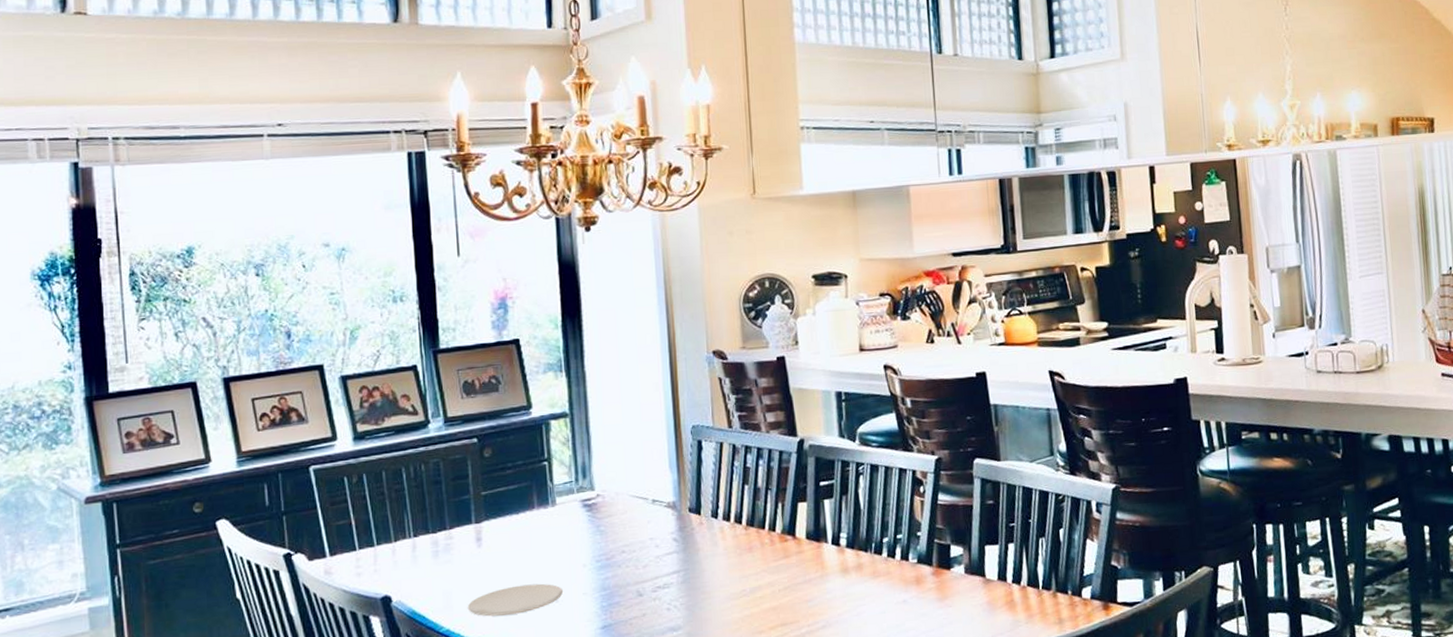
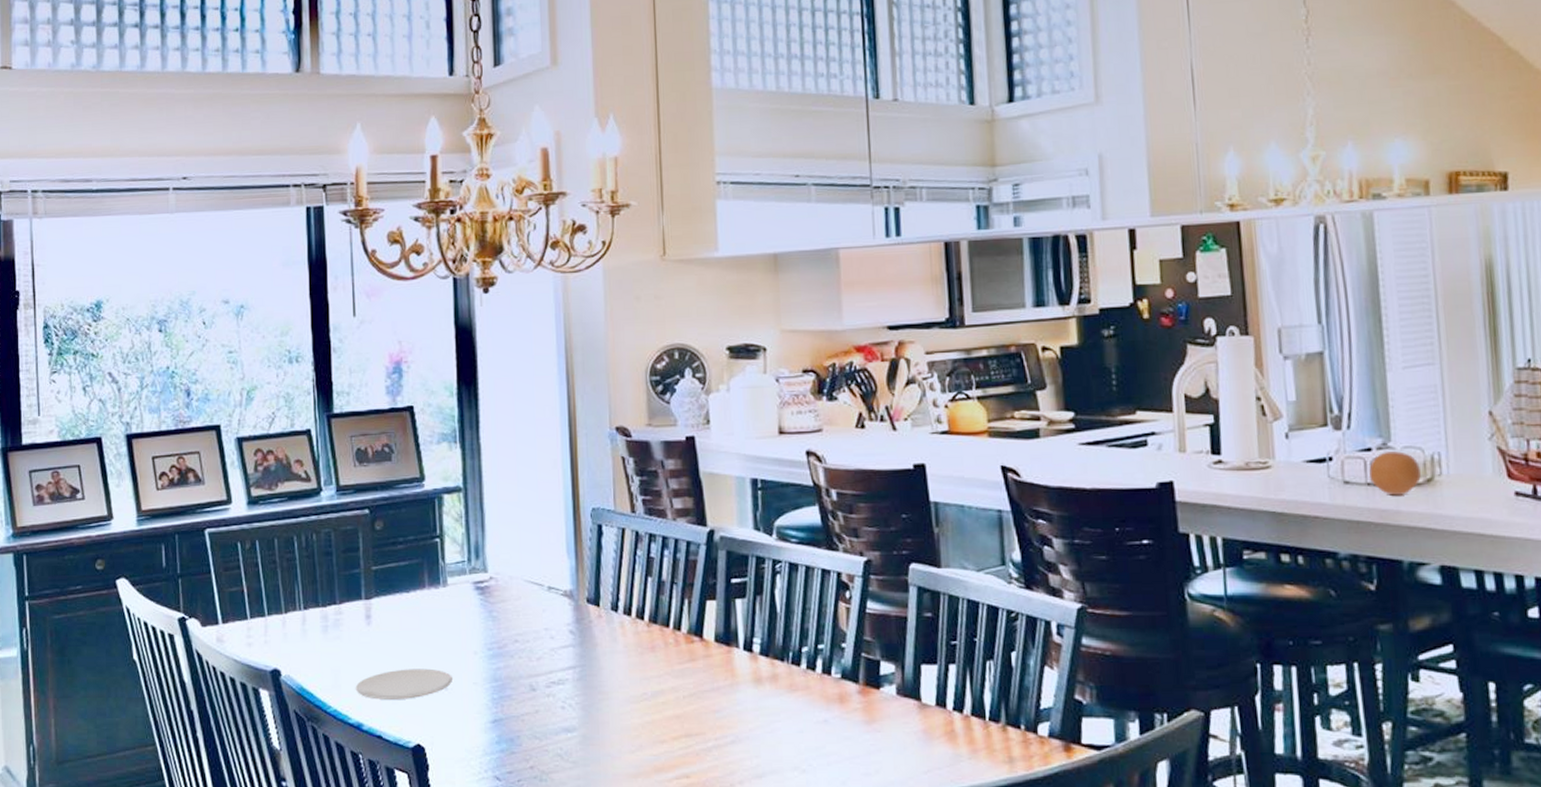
fruit: none [1336,345,1374,381] -> present [1369,451,1421,495]

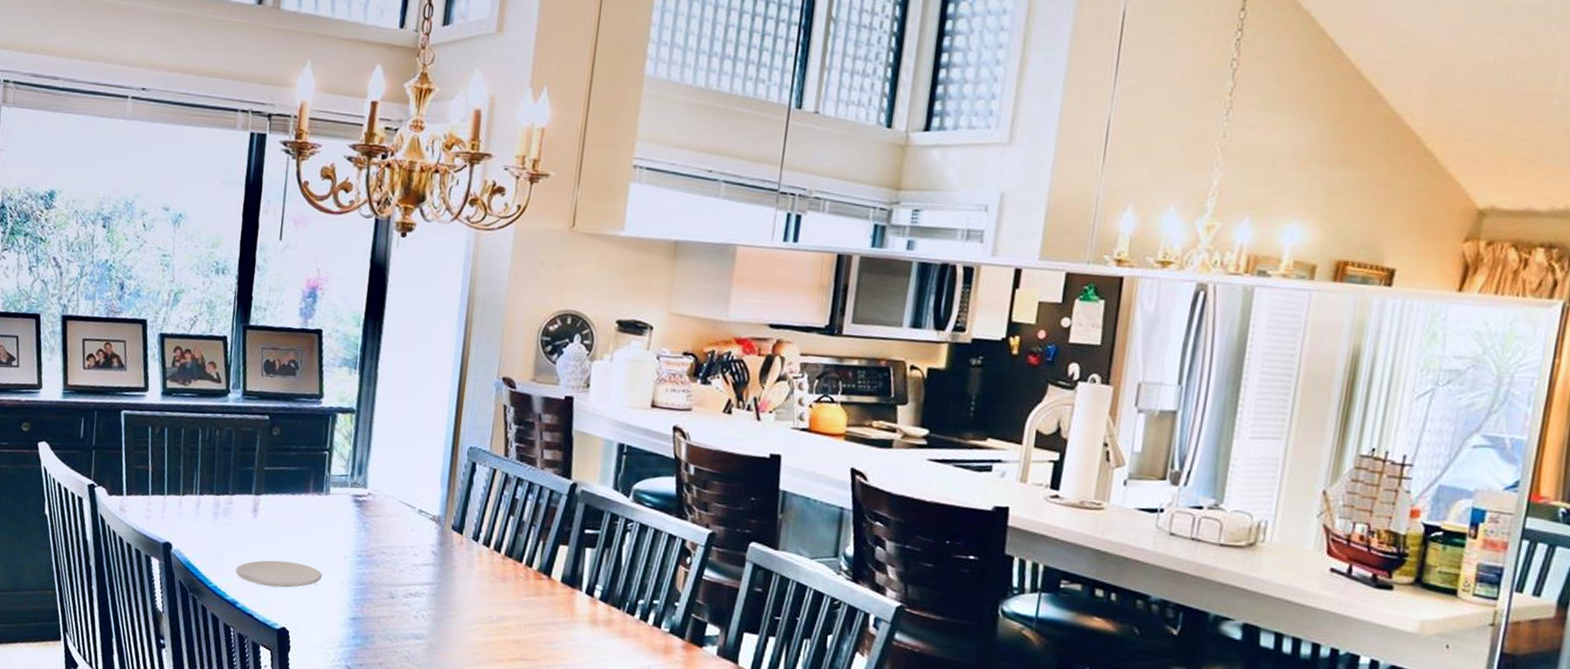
fruit: present [1369,451,1421,495] -> none [1195,512,1245,554]

